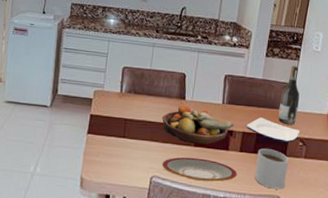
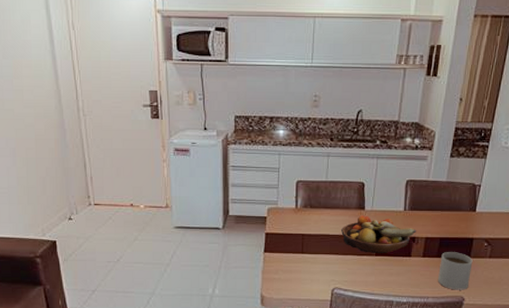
plate: present [162,157,237,182] -> none [343,267,420,289]
plate: present [246,117,300,143] -> none [429,221,486,244]
wine bottle: present [279,65,300,125] -> none [463,164,486,226]

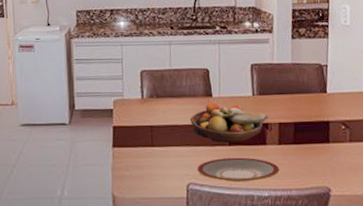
plate: none [343,267,420,289] -> present [197,157,280,183]
mug: present [438,252,473,290] -> none [298,137,333,180]

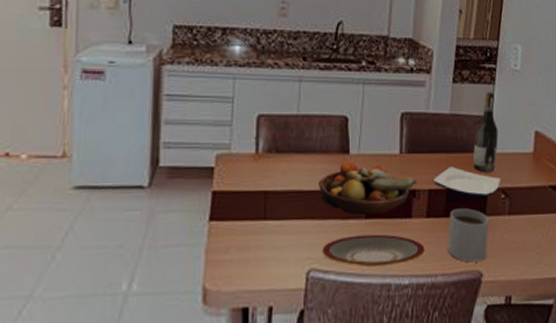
plate: none [281,105,341,128] -> present [432,167,501,197]
mug: none [298,137,333,180] -> present [448,208,489,263]
wine bottle: none [314,43,336,108] -> present [473,91,498,172]

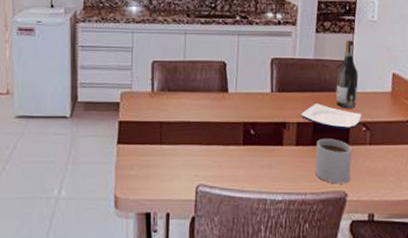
fruit bowl: present [319,161,416,216] -> none [203,99,286,143]
plate: present [321,234,425,268] -> none [207,158,295,185]

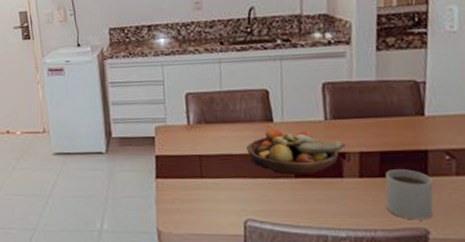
fruit bowl: none [203,99,286,143] -> present [247,129,345,176]
plate: present [300,103,362,129] -> none [362,130,444,159]
wine bottle: present [336,39,359,108] -> none [407,55,437,135]

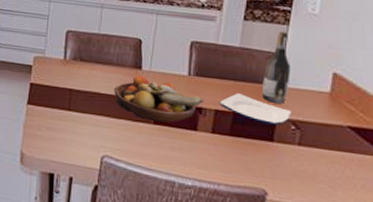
plate: none [362,130,444,159] -> present [219,93,292,125]
mug: present [385,169,433,220] -> none [232,130,277,182]
wine bottle: none [407,55,437,135] -> present [262,30,291,104]

